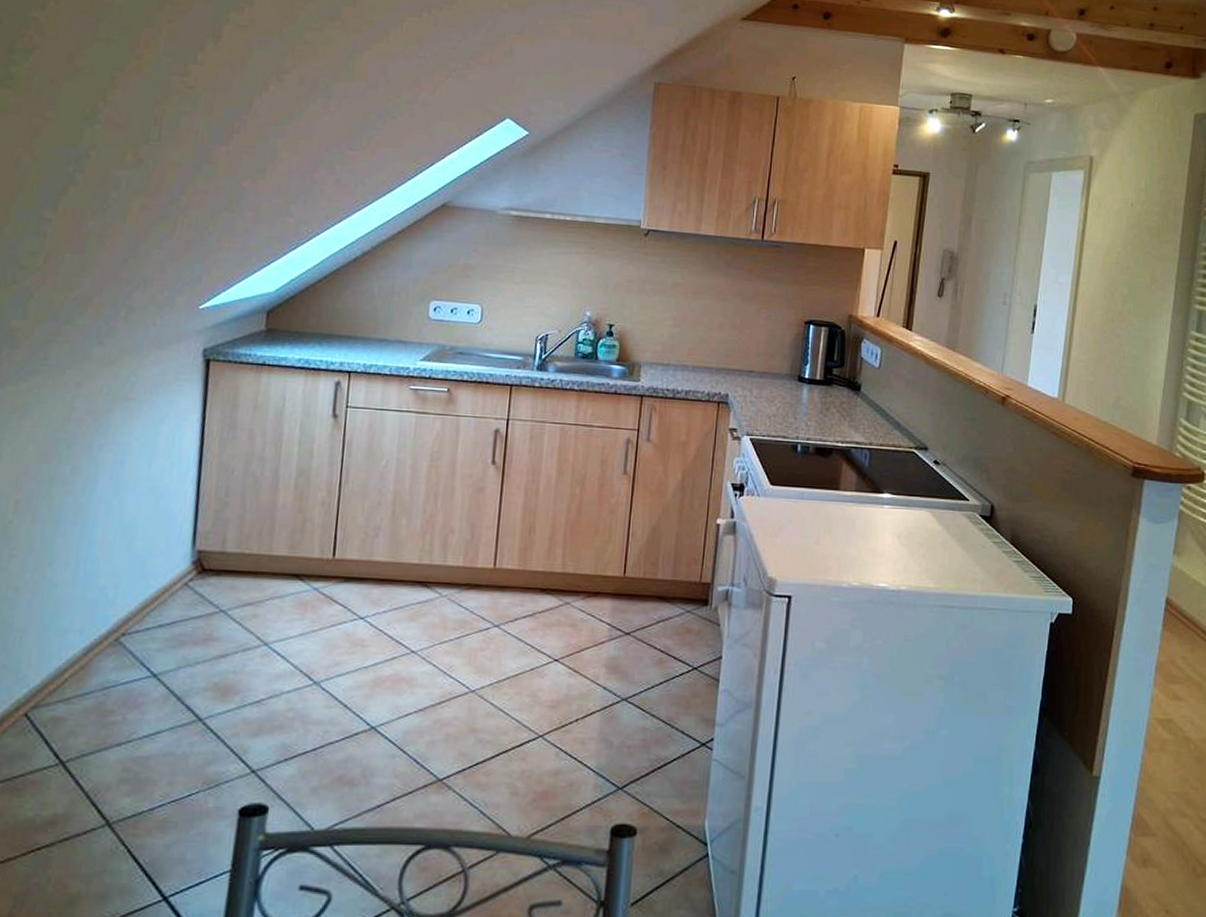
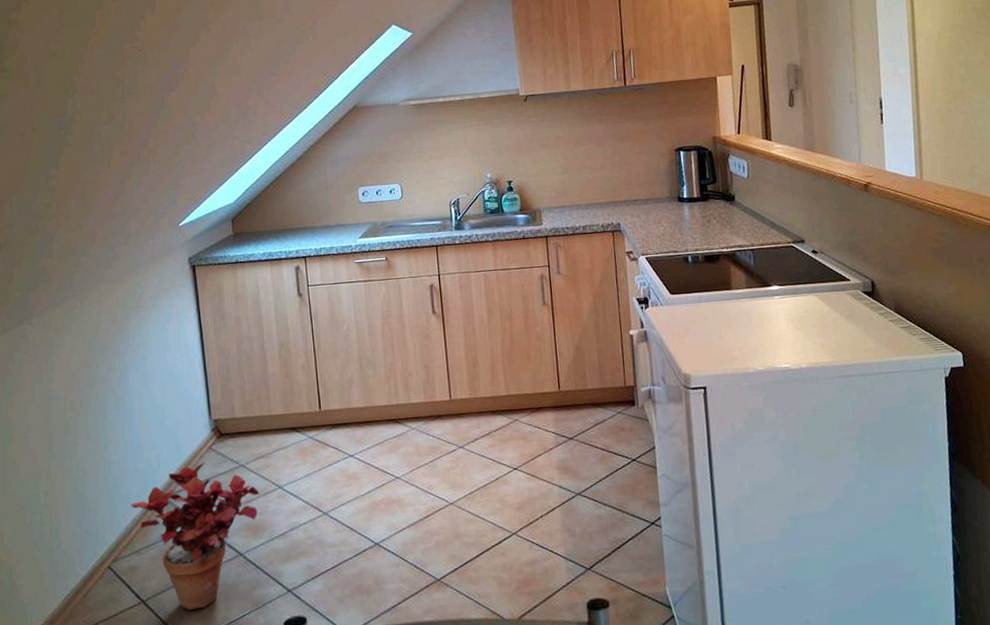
potted plant: none [69,601,239,781] -> present [131,463,260,610]

